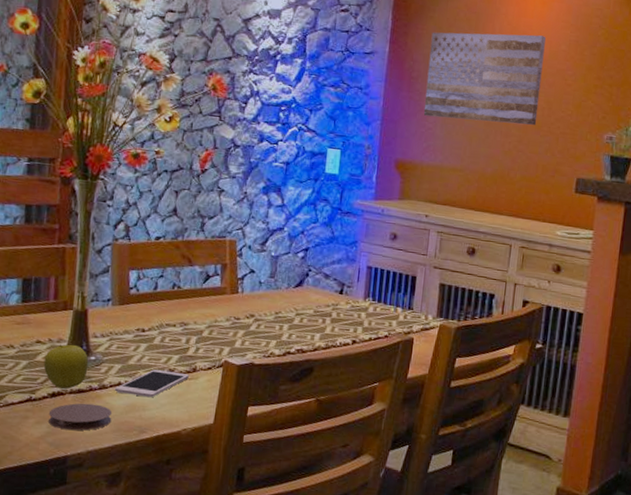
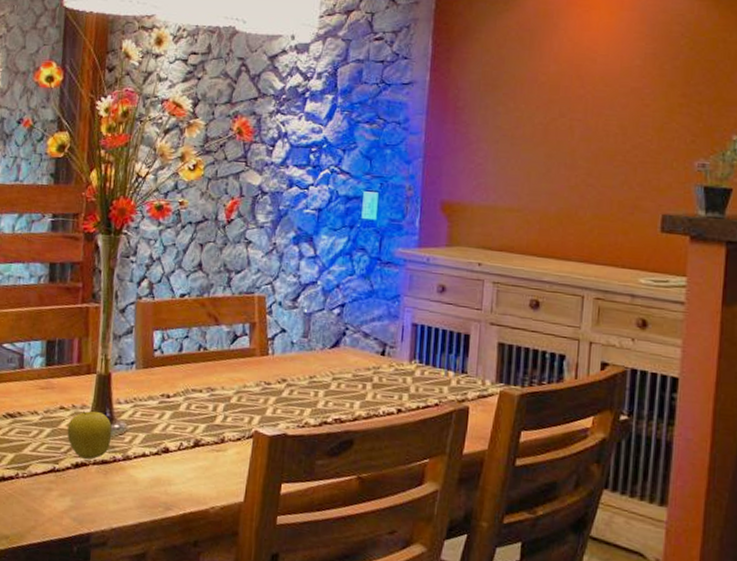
coaster: present [48,403,112,431] -> none [72,475,136,506]
cell phone: present [114,369,189,398] -> none [138,439,217,471]
wall art: present [423,32,546,125] -> none [472,50,615,155]

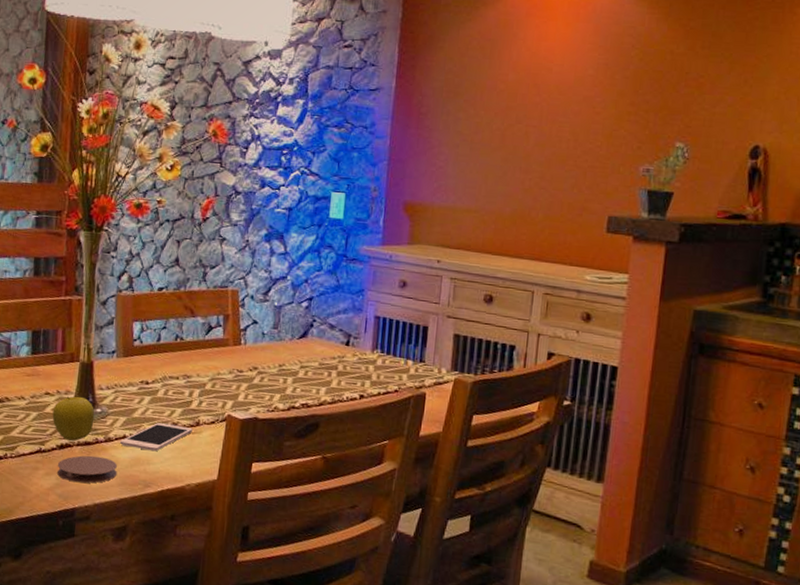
coaster: none [72,475,136,506] -> present [57,455,117,483]
cell phone: none [138,439,217,471] -> present [119,423,193,452]

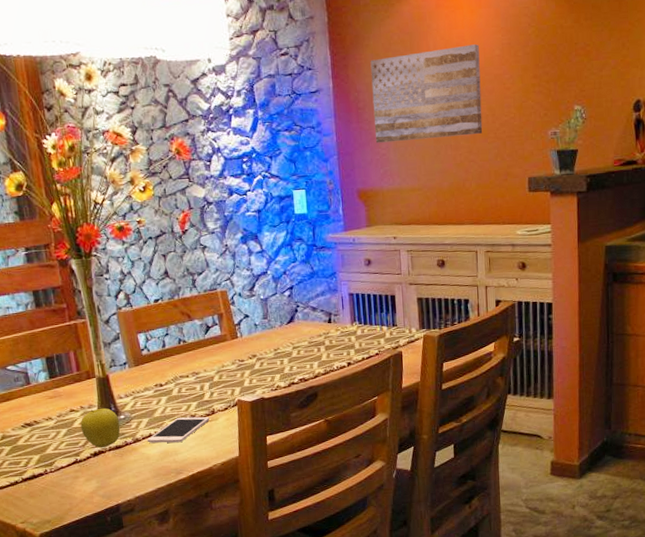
coaster: present [57,455,117,483] -> none [95,456,151,483]
wall art: none [433,60,570,160] -> present [370,44,483,143]

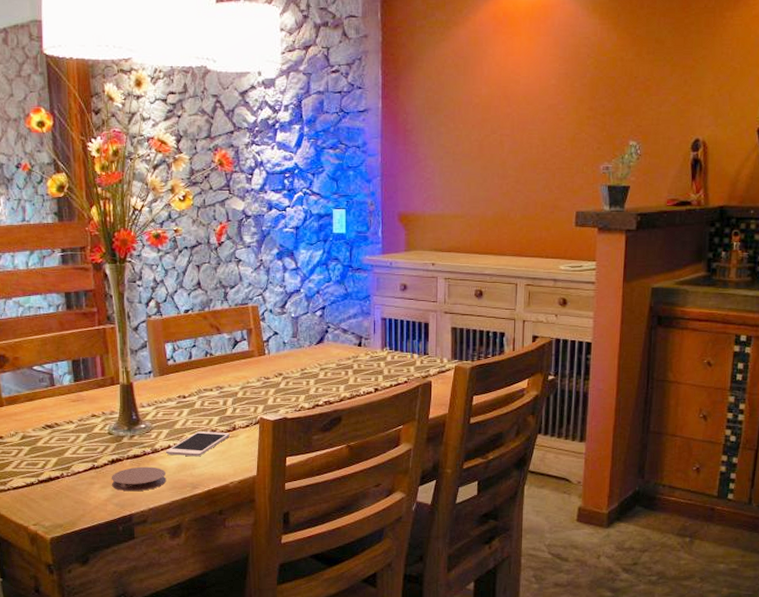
fruit: present [80,408,121,448] -> none [100,415,140,455]
coaster: none [95,456,151,483] -> present [111,466,167,492]
wall art: present [370,44,483,143] -> none [421,72,535,167]

